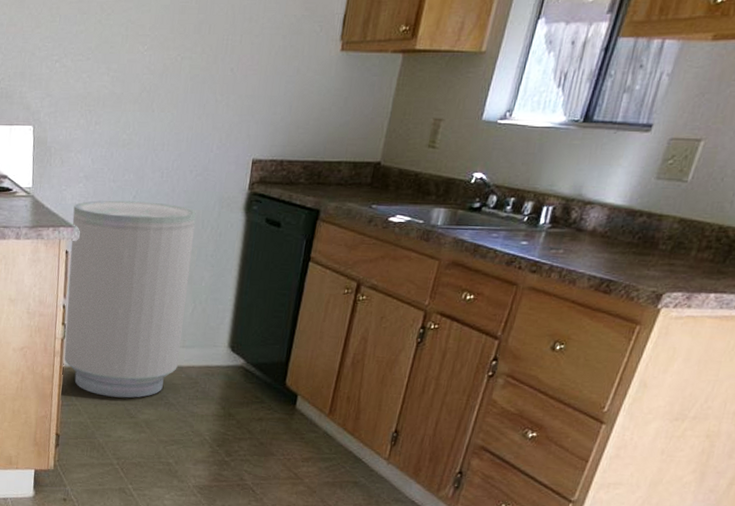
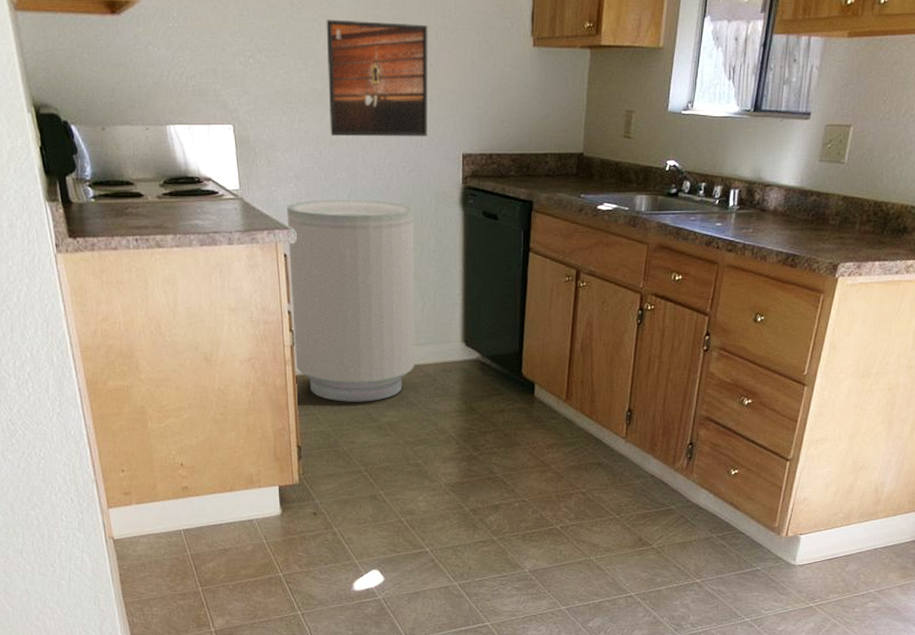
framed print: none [123,24,234,142] -> present [326,19,428,137]

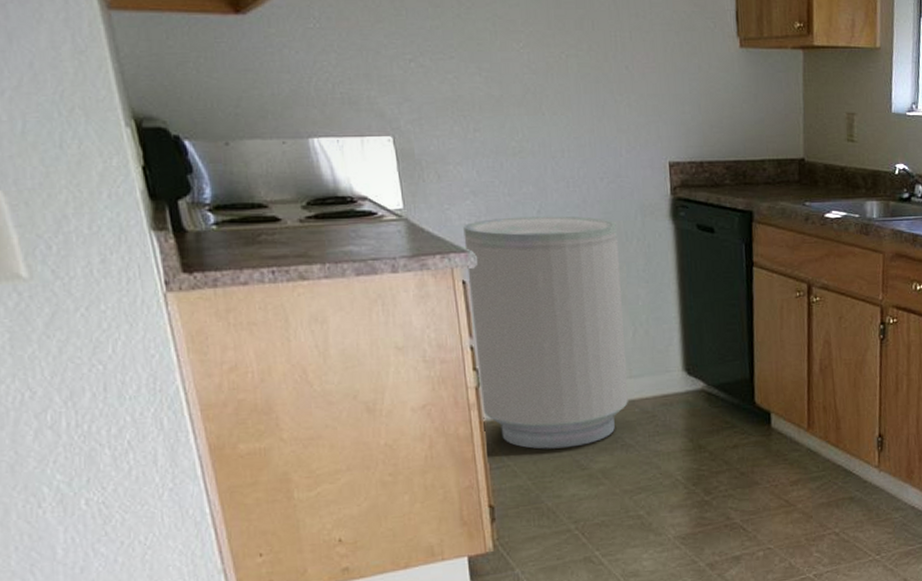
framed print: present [326,19,428,137] -> none [501,19,627,147]

